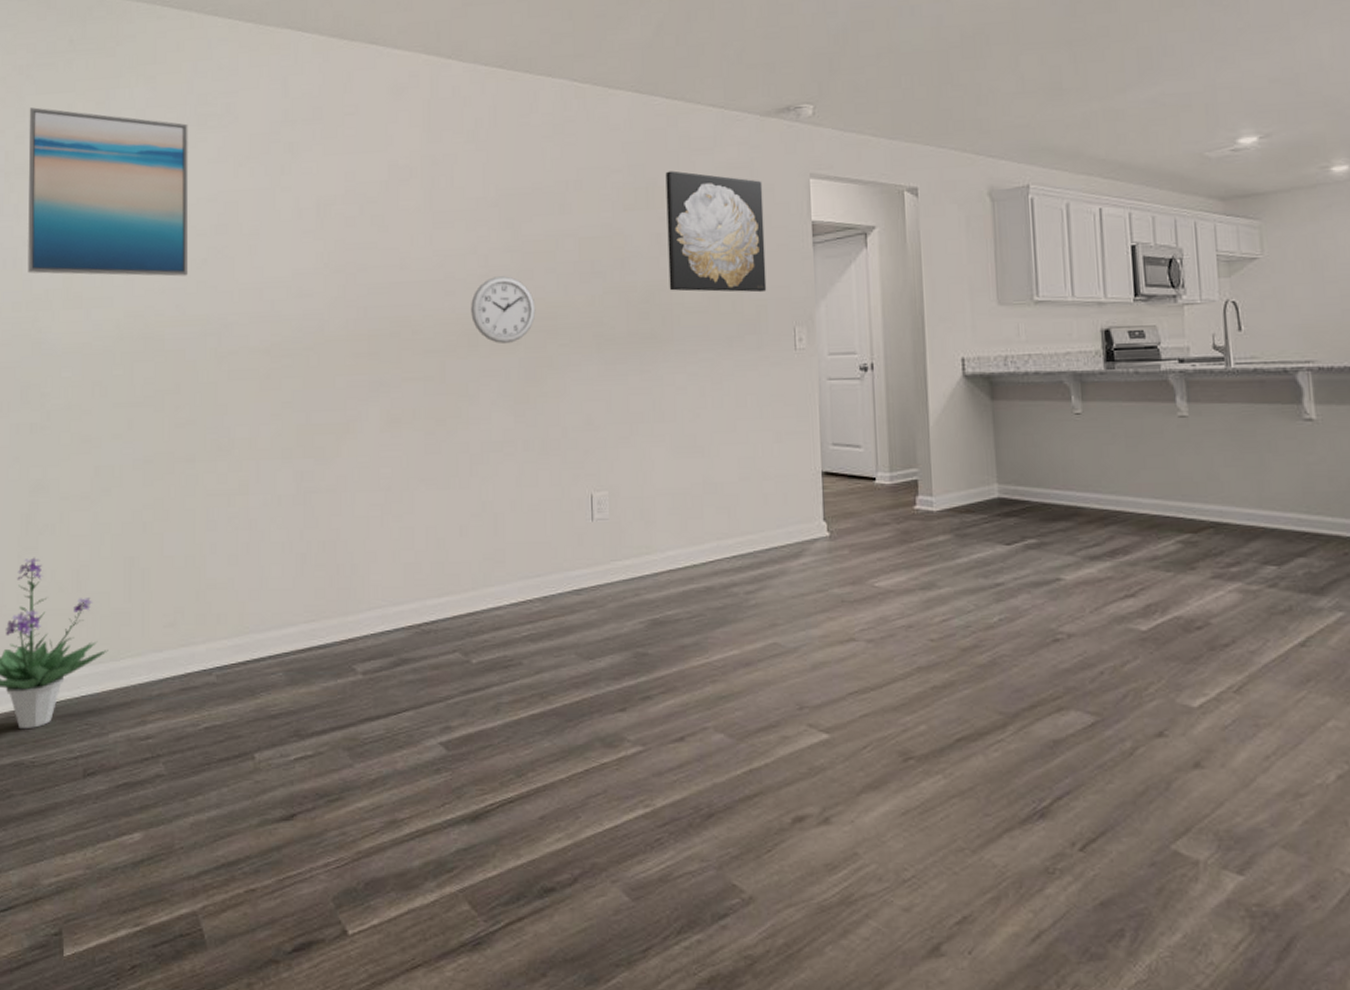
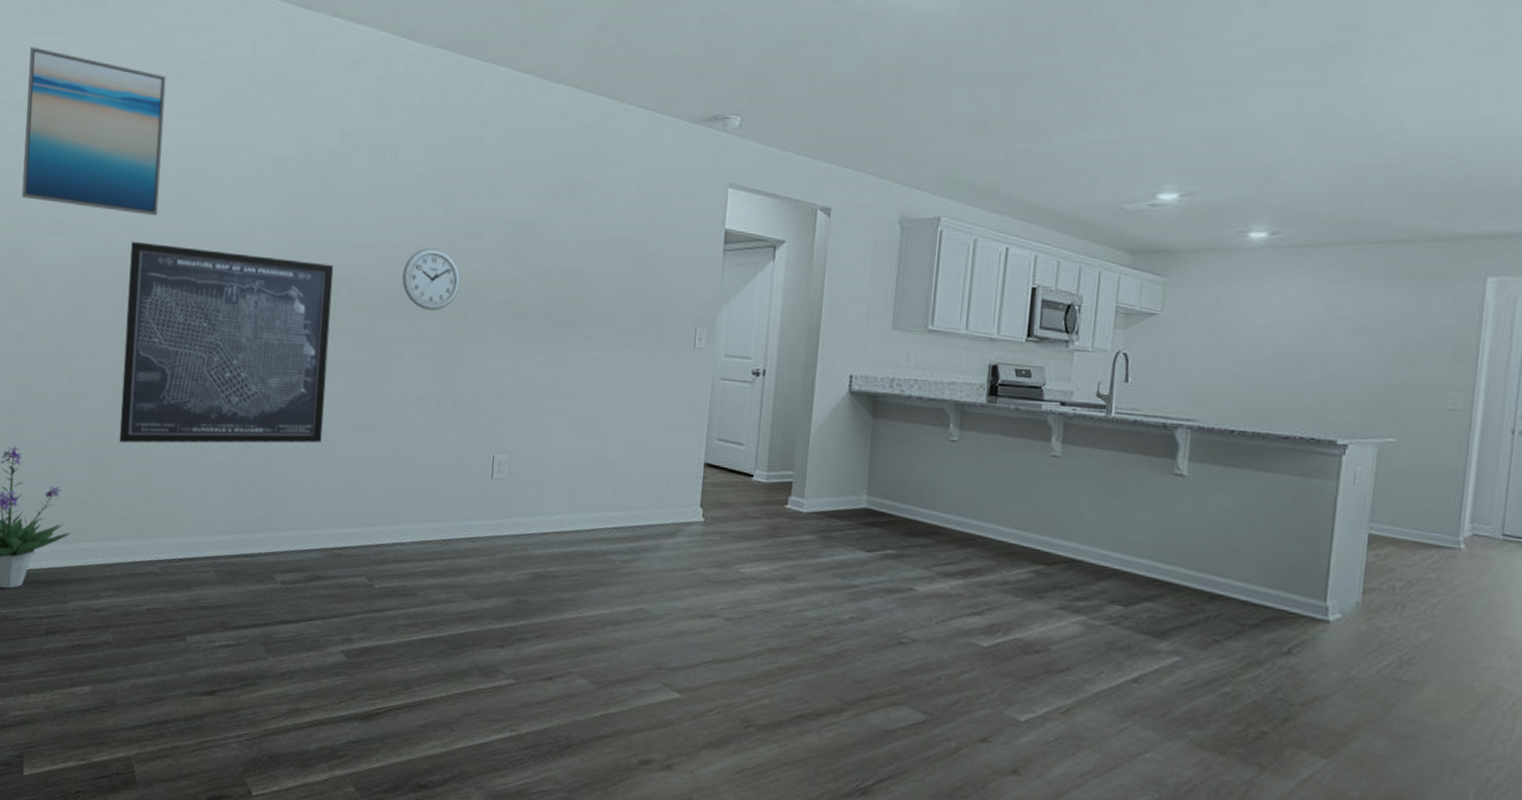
wall art: none [158,306,396,537] -> present [119,241,334,443]
wall art: present [665,170,767,293] -> none [584,166,683,291]

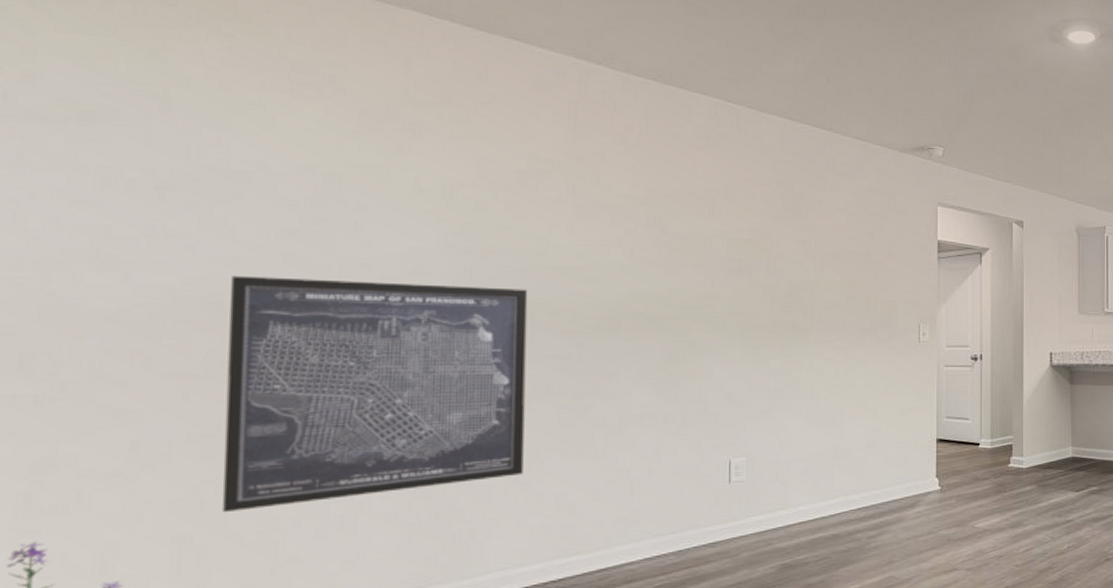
wall art: present [22,47,166,216] -> none [35,46,278,246]
wall clock: present [402,248,461,311] -> none [614,267,682,327]

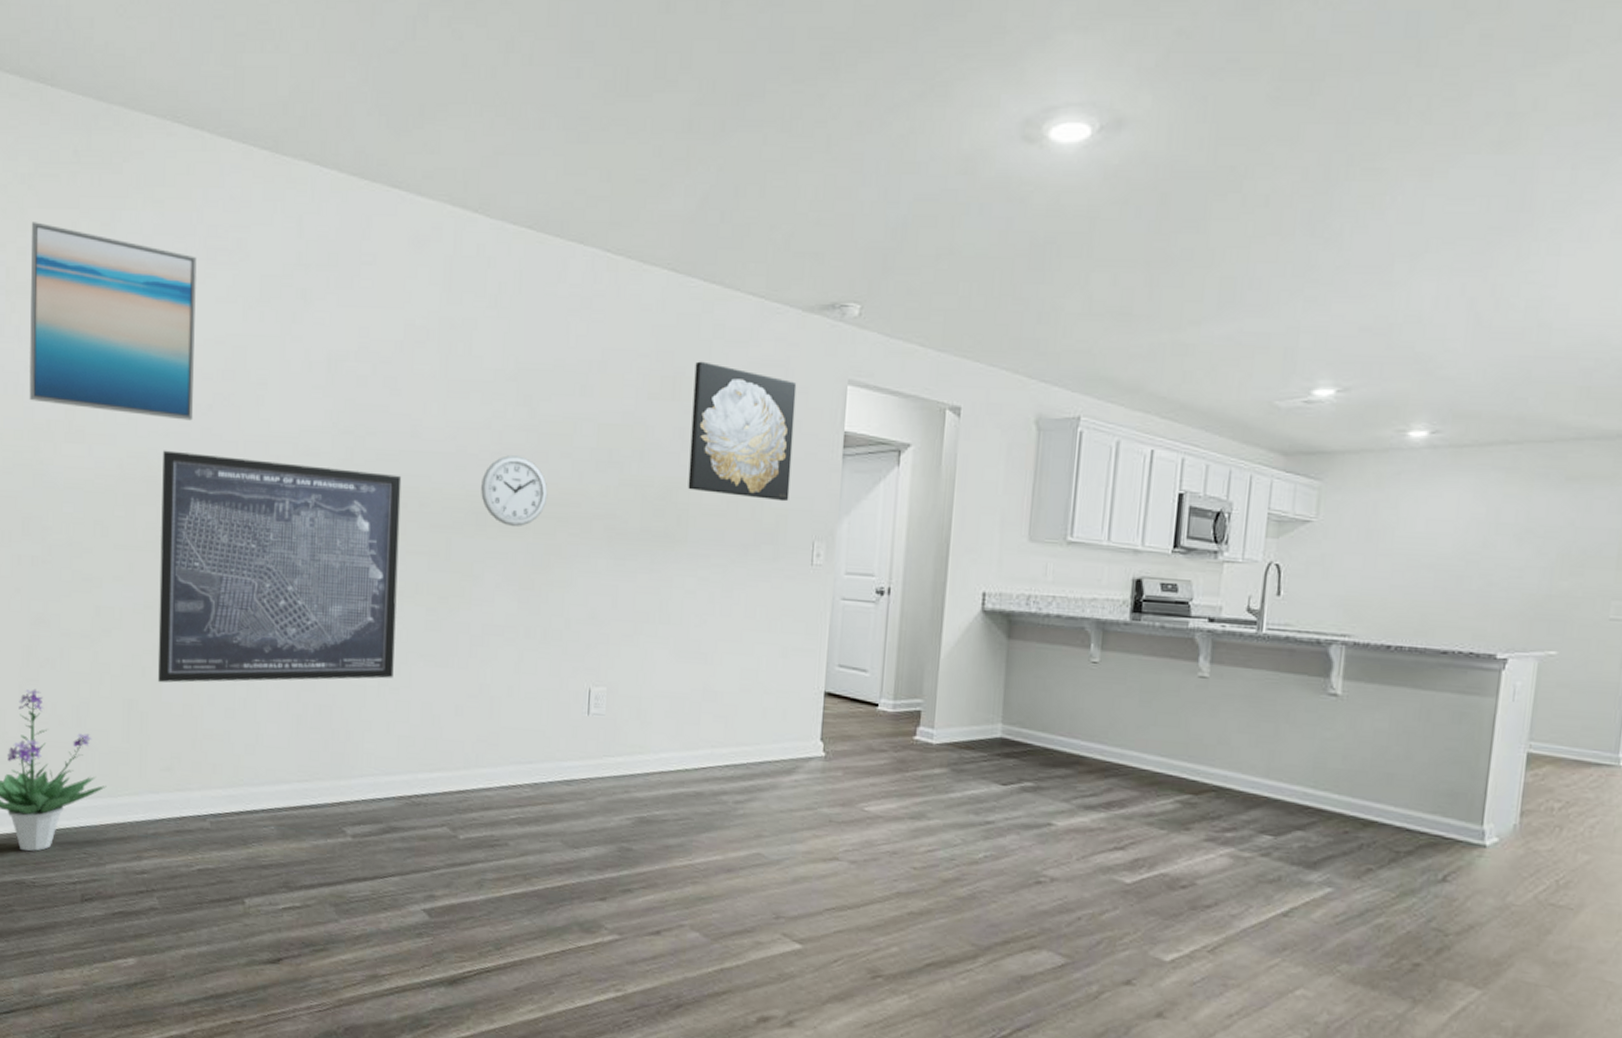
wall art: none [35,46,278,246] -> present [29,222,197,421]
wall clock: none [614,267,682,327] -> present [481,455,548,526]
wall art: none [811,188,898,295] -> present [688,361,797,502]

